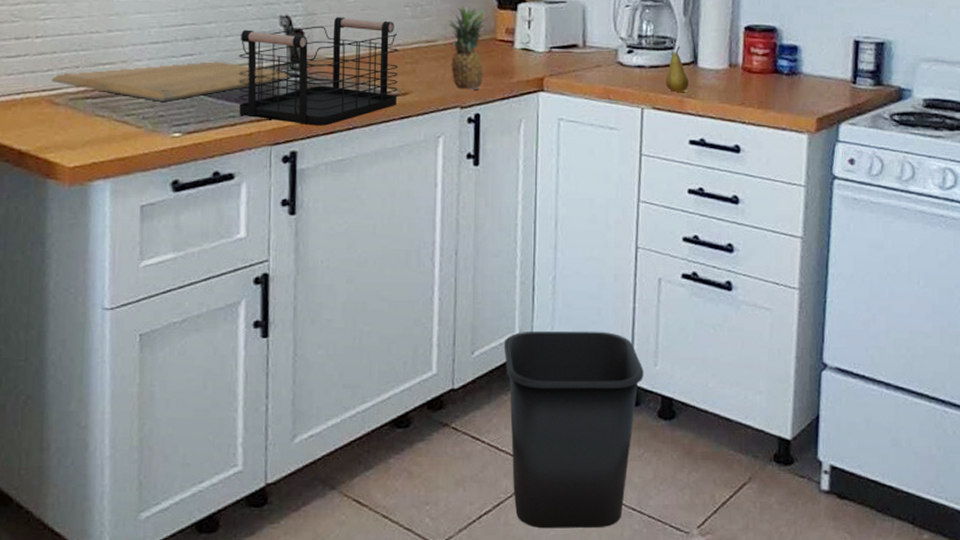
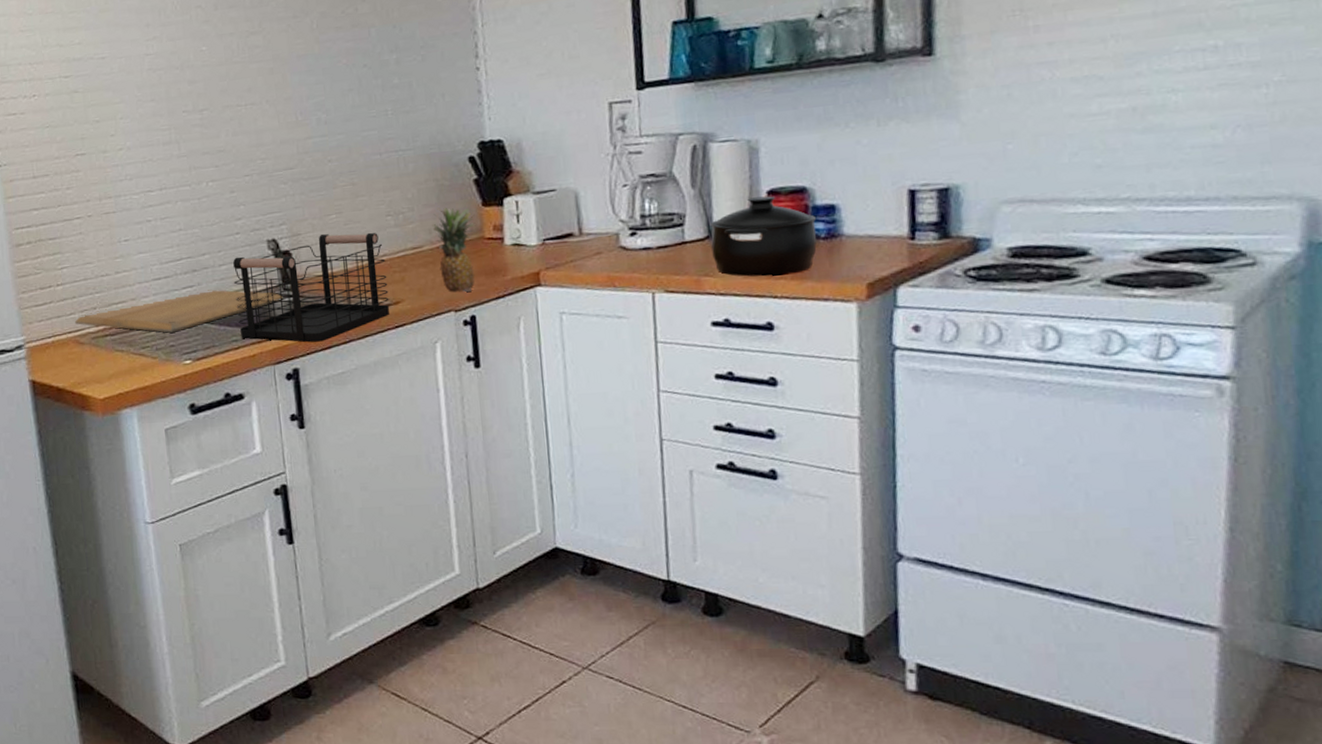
waste bin: present [503,330,644,529] -> none [525,527,683,724]
fruit: present [666,46,690,93] -> none [677,221,706,273]
saucepan: none [695,31,782,104] -> present [709,196,817,277]

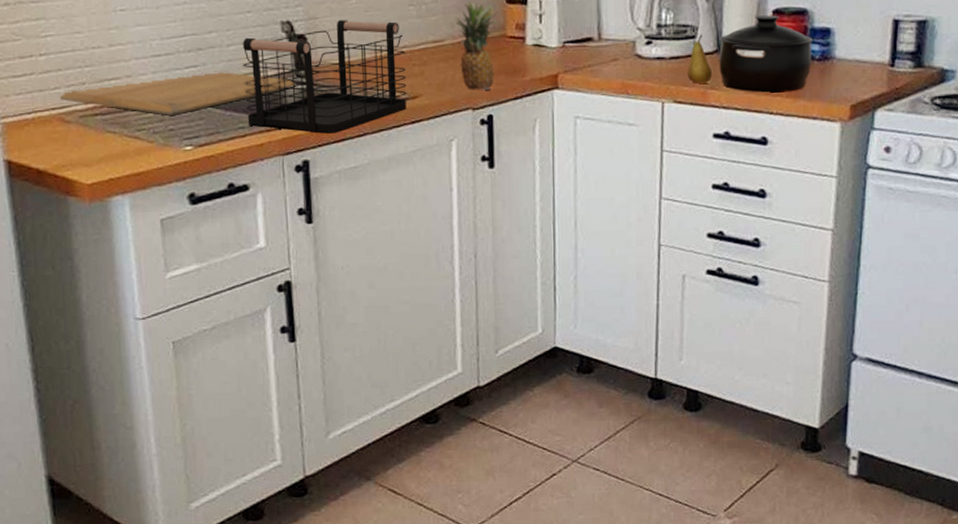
fruit: none [677,221,706,273] -> present [687,34,713,85]

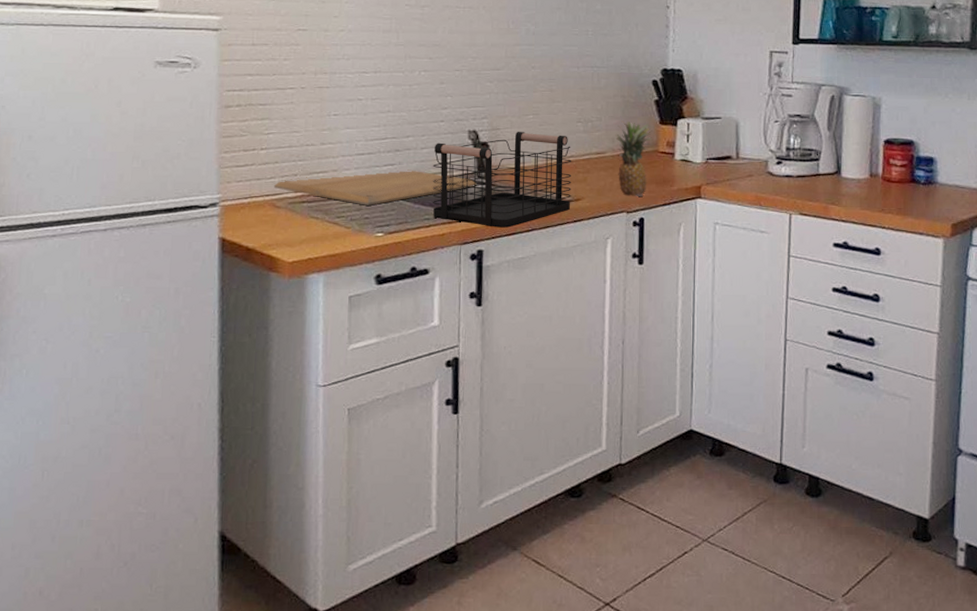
fruit: present [687,34,713,85] -> none [812,157,834,200]
saucepan: present [719,15,814,93] -> none [839,144,919,210]

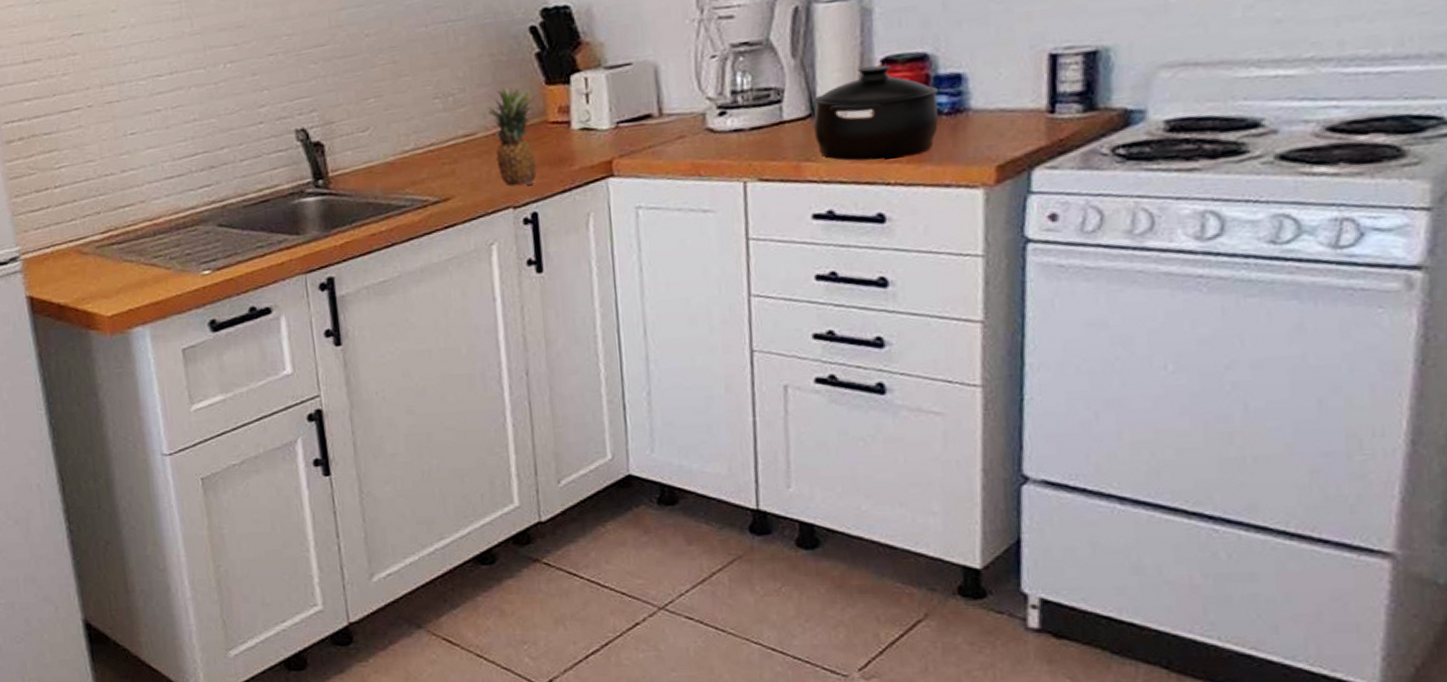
chopping board: present [273,170,477,206] -> none [75,188,315,240]
dish rack: present [432,132,572,229] -> none [256,118,439,248]
saucepan: none [839,144,919,210] -> present [812,65,939,161]

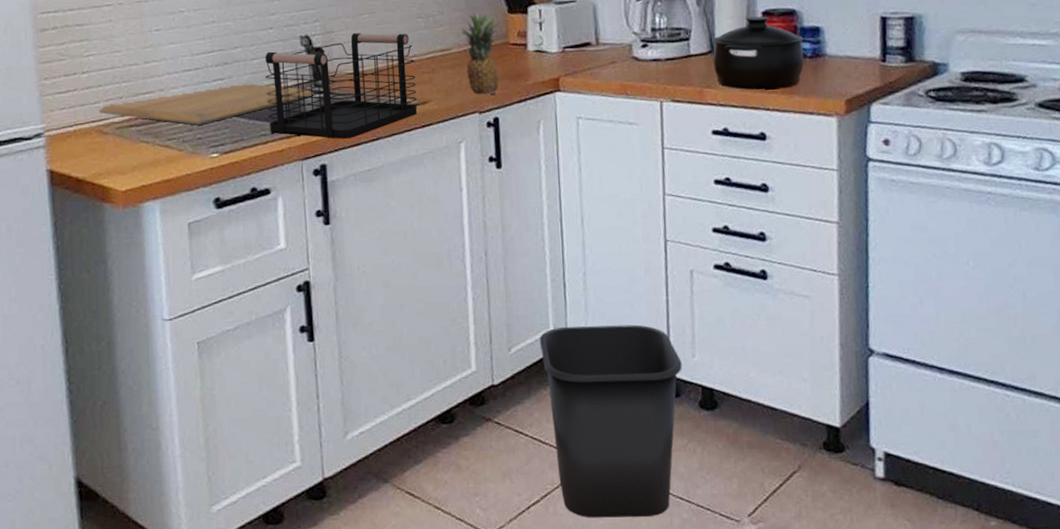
chopping board: none [75,188,315,240] -> present [98,83,314,125]
dish rack: none [256,118,439,248] -> present [265,33,418,140]
waste bin: none [594,451,774,670] -> present [539,324,682,518]

